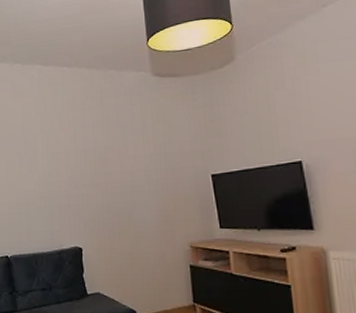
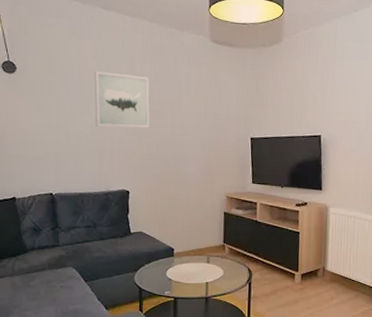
wall art: none [38,125,98,183] -> present [94,71,150,128]

